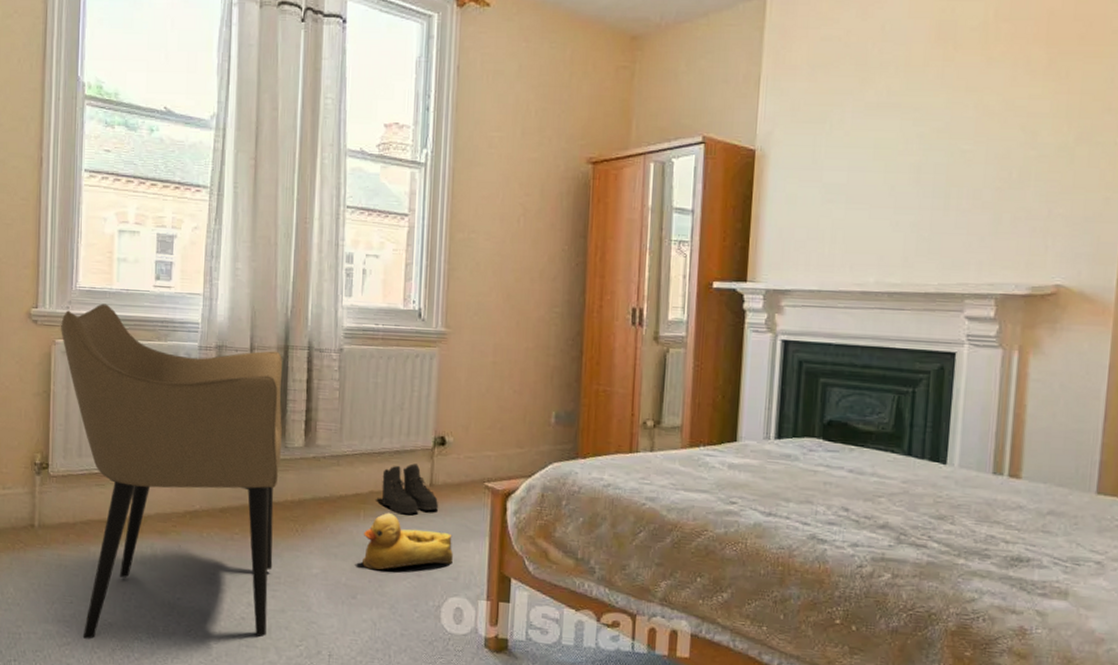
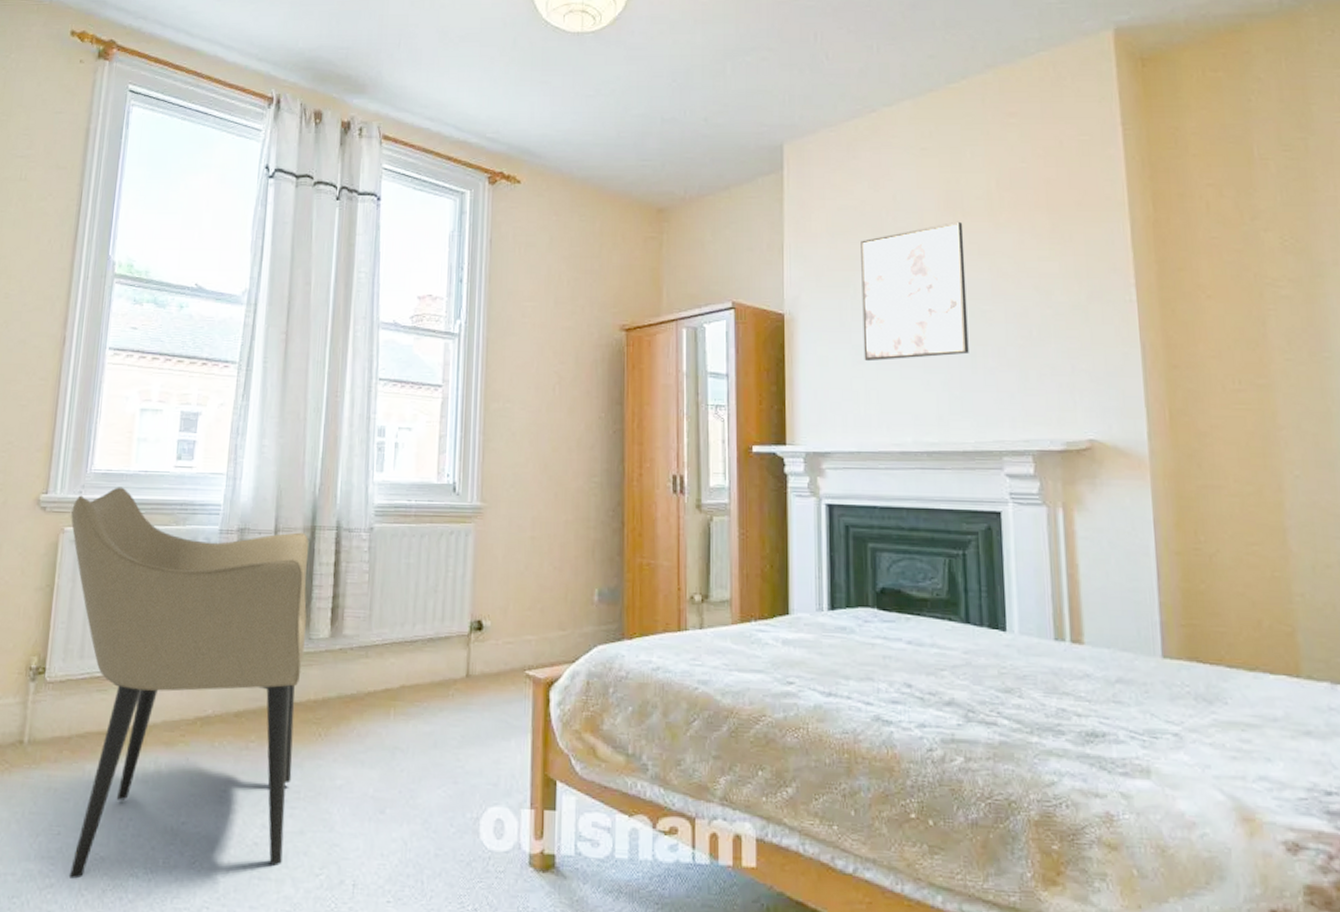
rubber duck: present [361,512,453,571] -> none [391,709,492,779]
boots: present [381,463,439,515] -> none [413,652,477,711]
wall art: none [833,54,953,201] -> present [861,221,969,362]

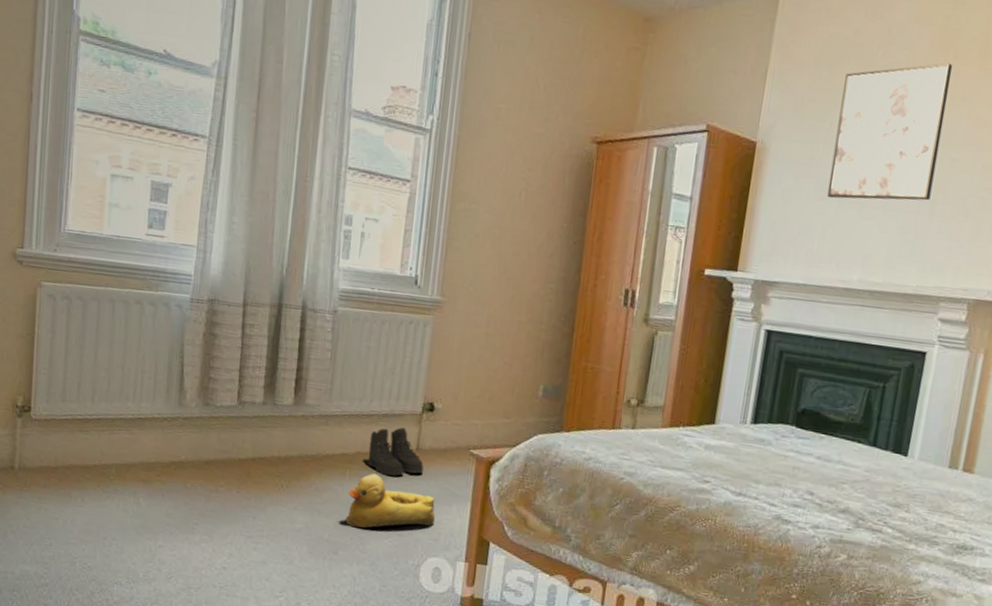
armchair: present [68,487,309,879] -> none [47,248,276,587]
rubber duck: none [391,709,492,779] -> present [345,473,436,529]
boots: none [413,652,477,711] -> present [368,427,424,476]

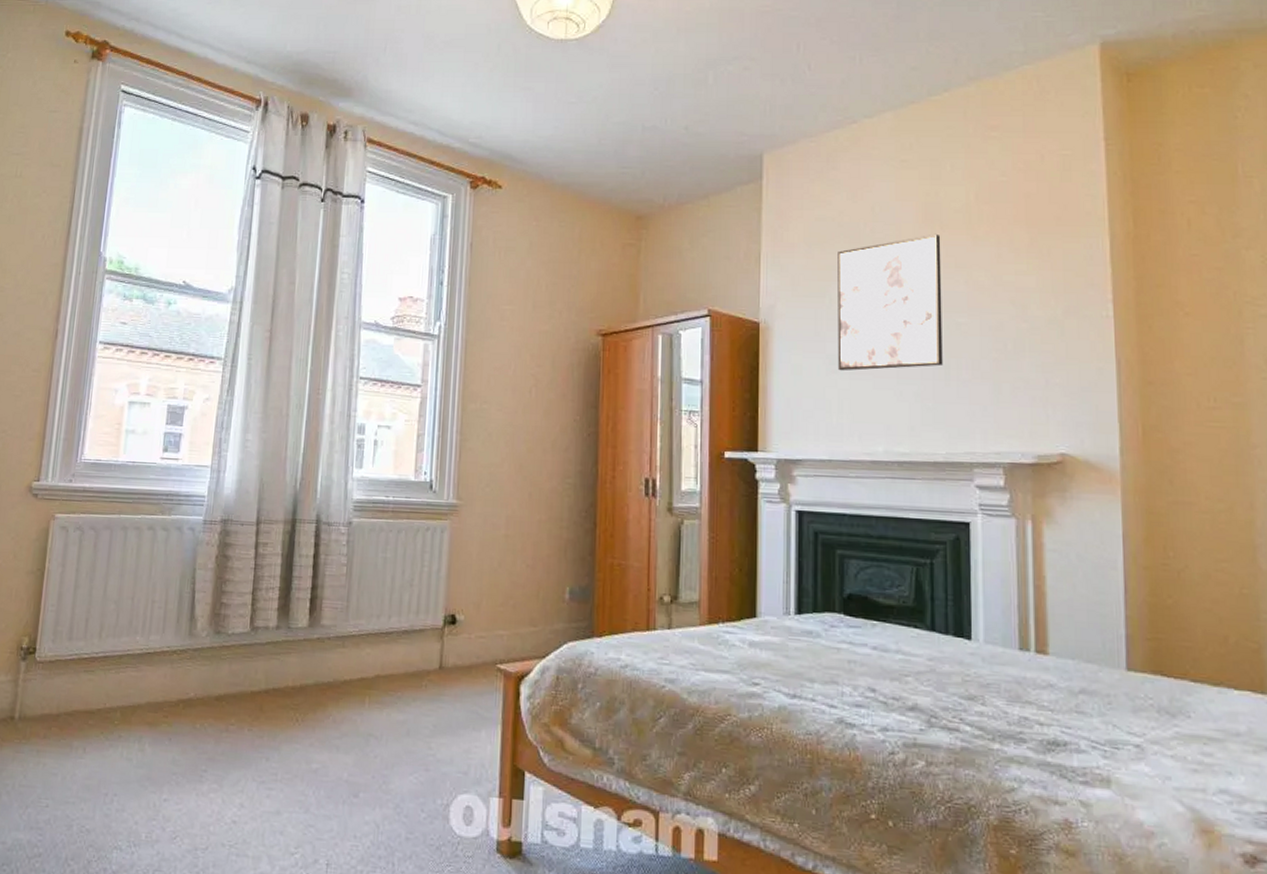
rubber duck: present [345,473,436,529] -> none [365,698,463,765]
boots: present [368,427,424,476] -> none [388,644,449,701]

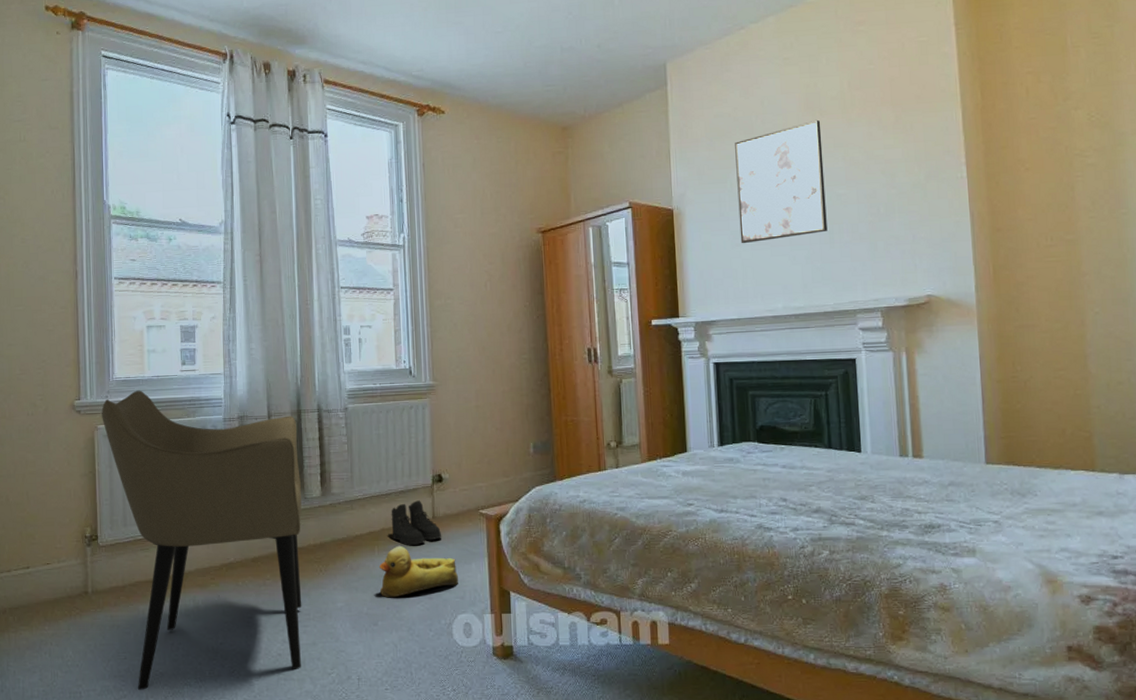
armchair: none [56,476,289,850] -> present [101,390,302,690]
rubber duck: none [365,698,463,765] -> present [379,545,458,598]
boots: none [388,644,449,701] -> present [391,500,442,546]

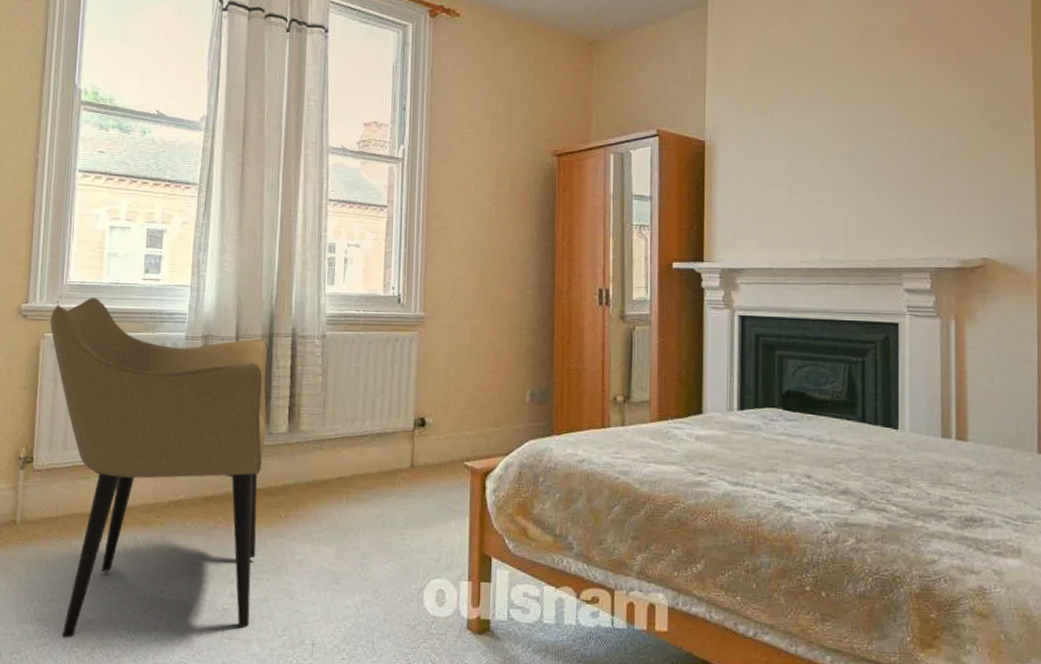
rubber duck: present [379,545,458,598] -> none [344,495,434,555]
boots: present [391,500,442,546] -> none [363,445,420,497]
wall art: present [735,119,828,244] -> none [778,54,875,186]

